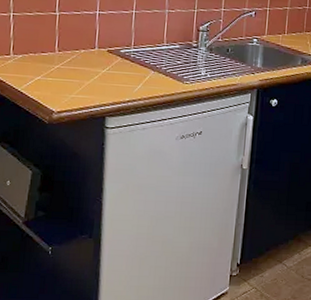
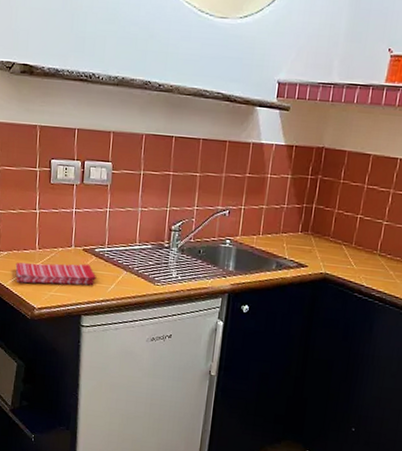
dish towel: none [31,65,123,87] -> present [15,262,97,286]

